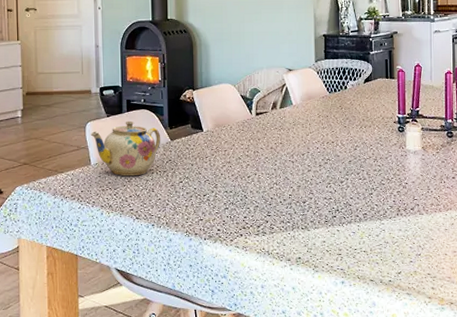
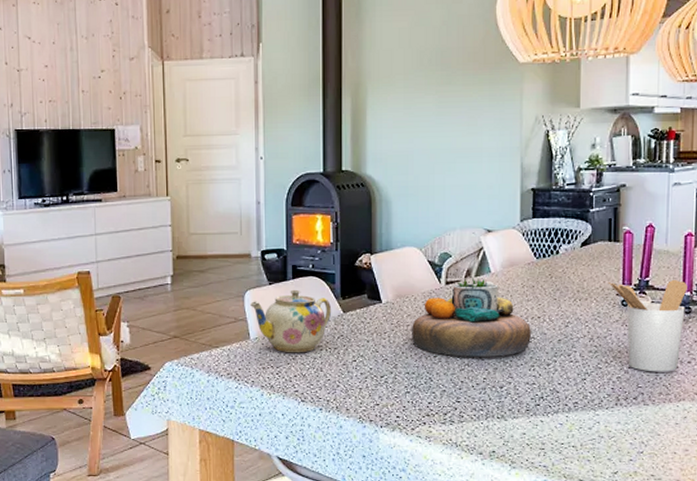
decorative bowl: none [229,109,327,177] -> present [412,278,531,357]
utensil holder: none [387,109,449,187] -> present [608,279,687,372]

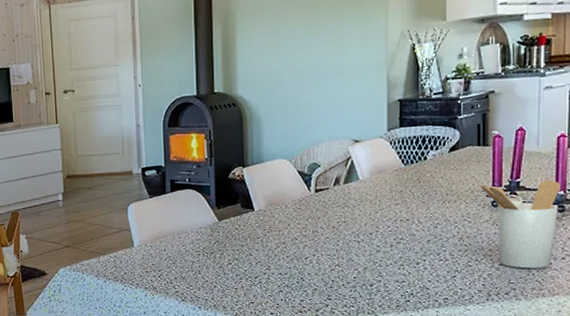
teapot: present [249,289,332,353] -> none [132,201,208,258]
decorative bowl: present [412,278,531,357] -> none [283,185,400,258]

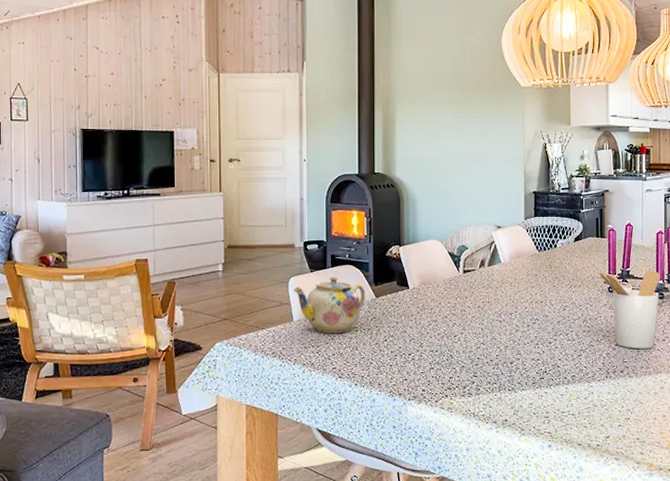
teapot: none [132,201,208,258] -> present [293,276,366,334]

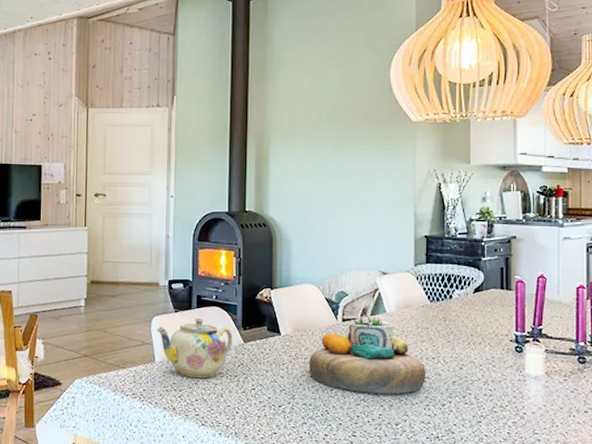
decorative bowl: none [435,267,535,337] -> present [309,317,426,394]
utensil holder: present [597,269,660,349] -> none [501,327,581,421]

